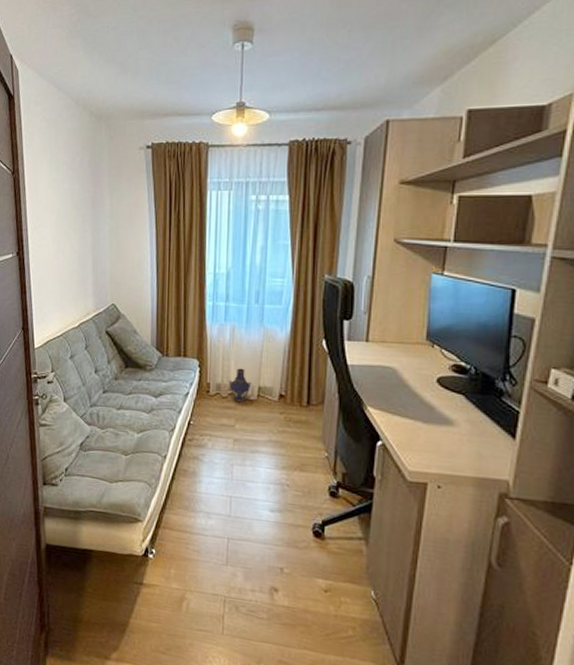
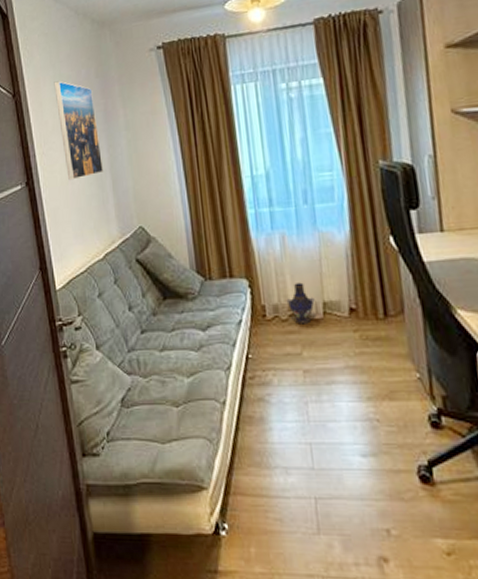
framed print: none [50,165,87,256] -> present [54,81,104,181]

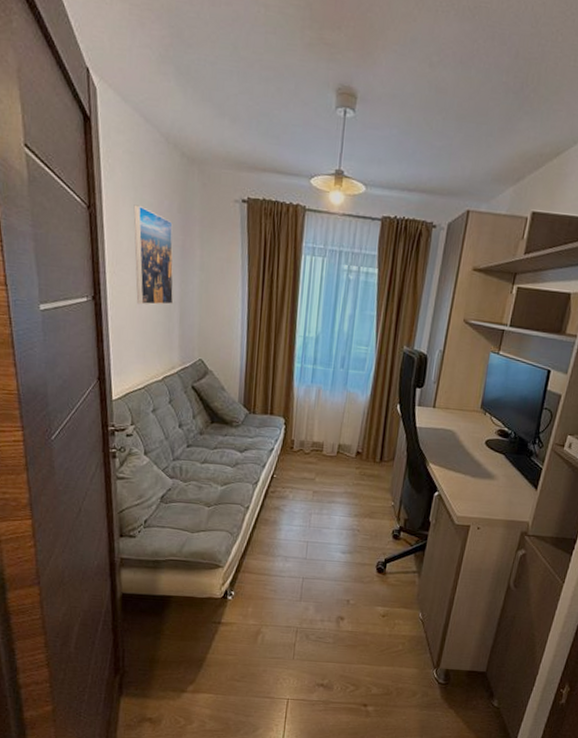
vase: present [286,282,315,325] -> none [311,427,333,459]

